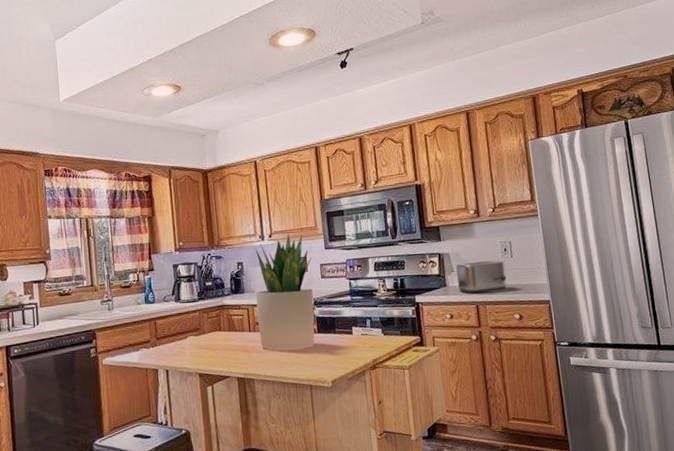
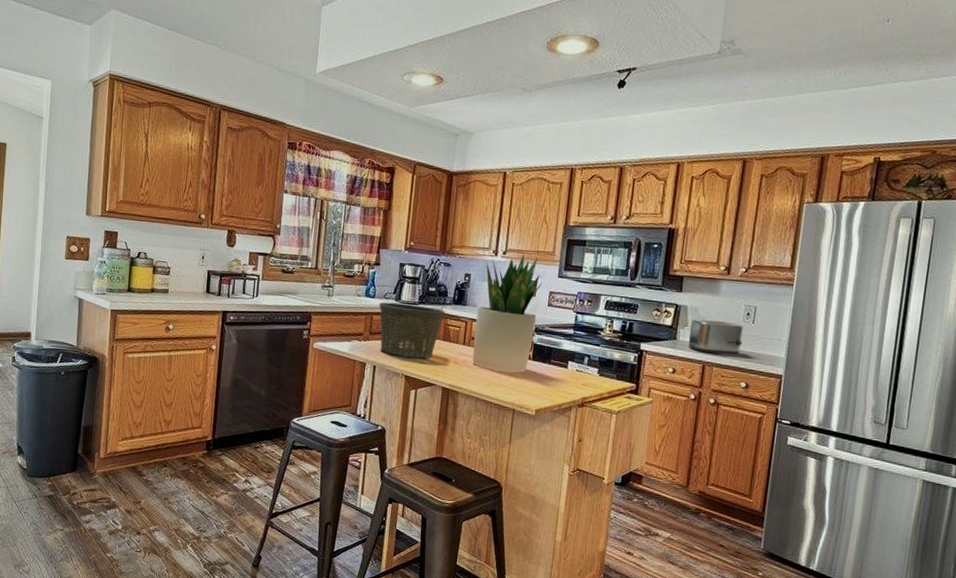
basket: none [160,301,226,356] -> present [379,302,446,359]

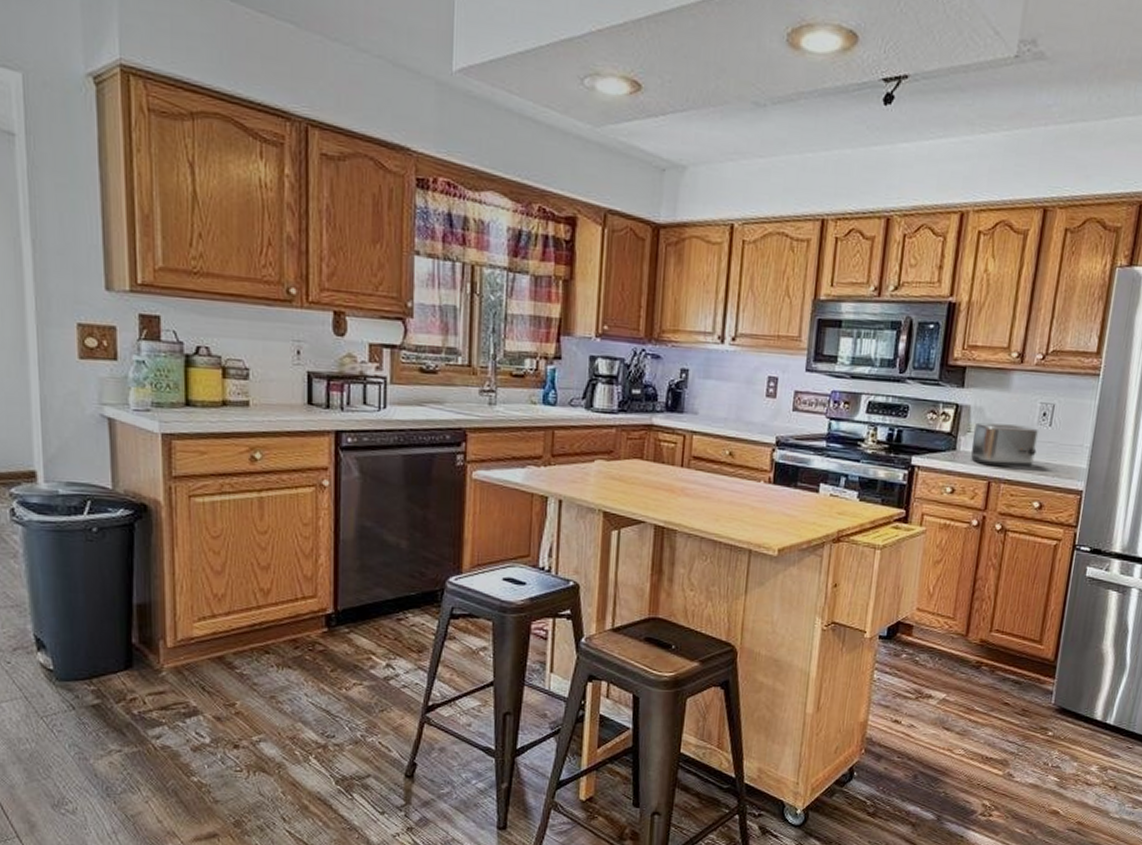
basket: present [379,302,446,359] -> none [563,411,656,488]
planter: present [472,254,543,373] -> none [694,339,786,502]

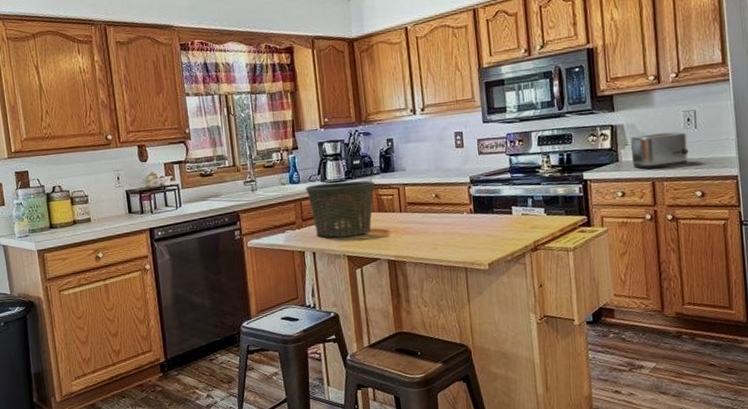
basket: none [563,411,656,488] -> present [306,180,375,238]

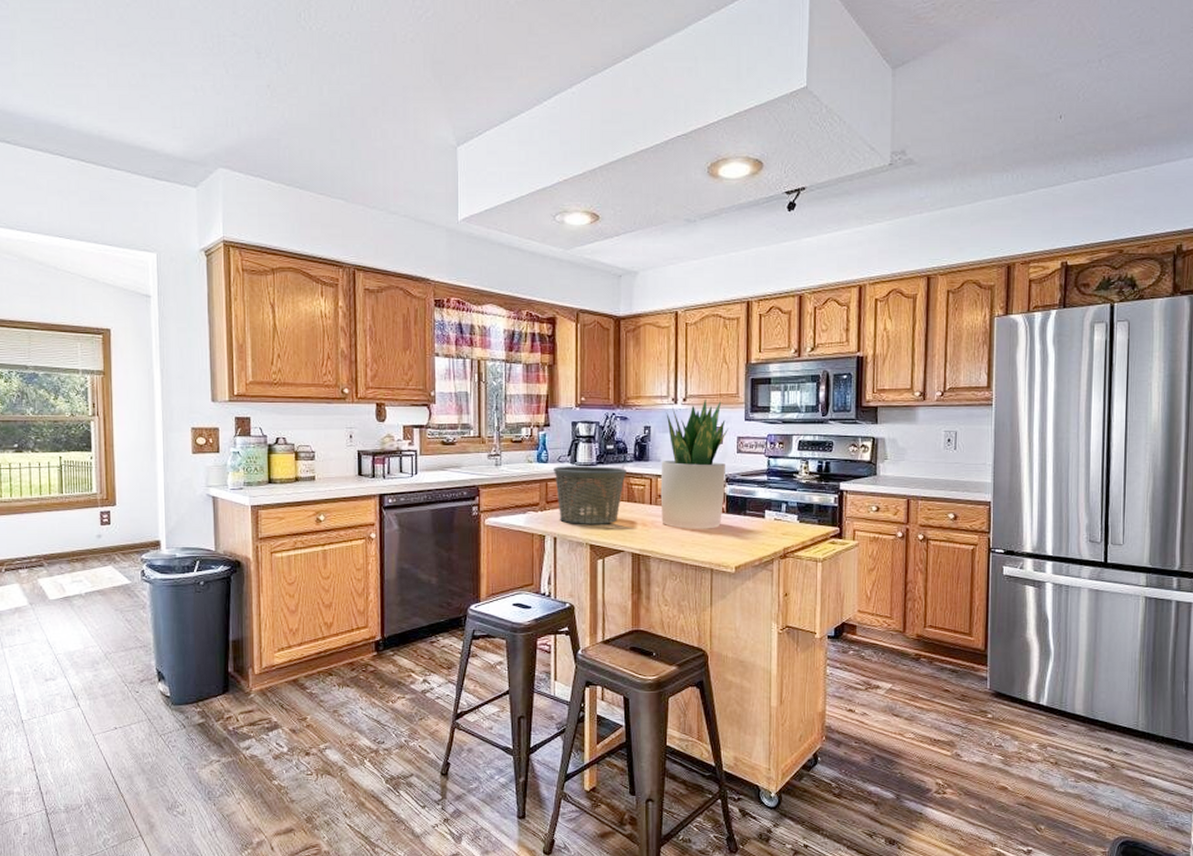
planter: none [406,106,471,233] -> present [660,398,729,529]
toaster: present [631,131,689,170] -> none [889,450,946,486]

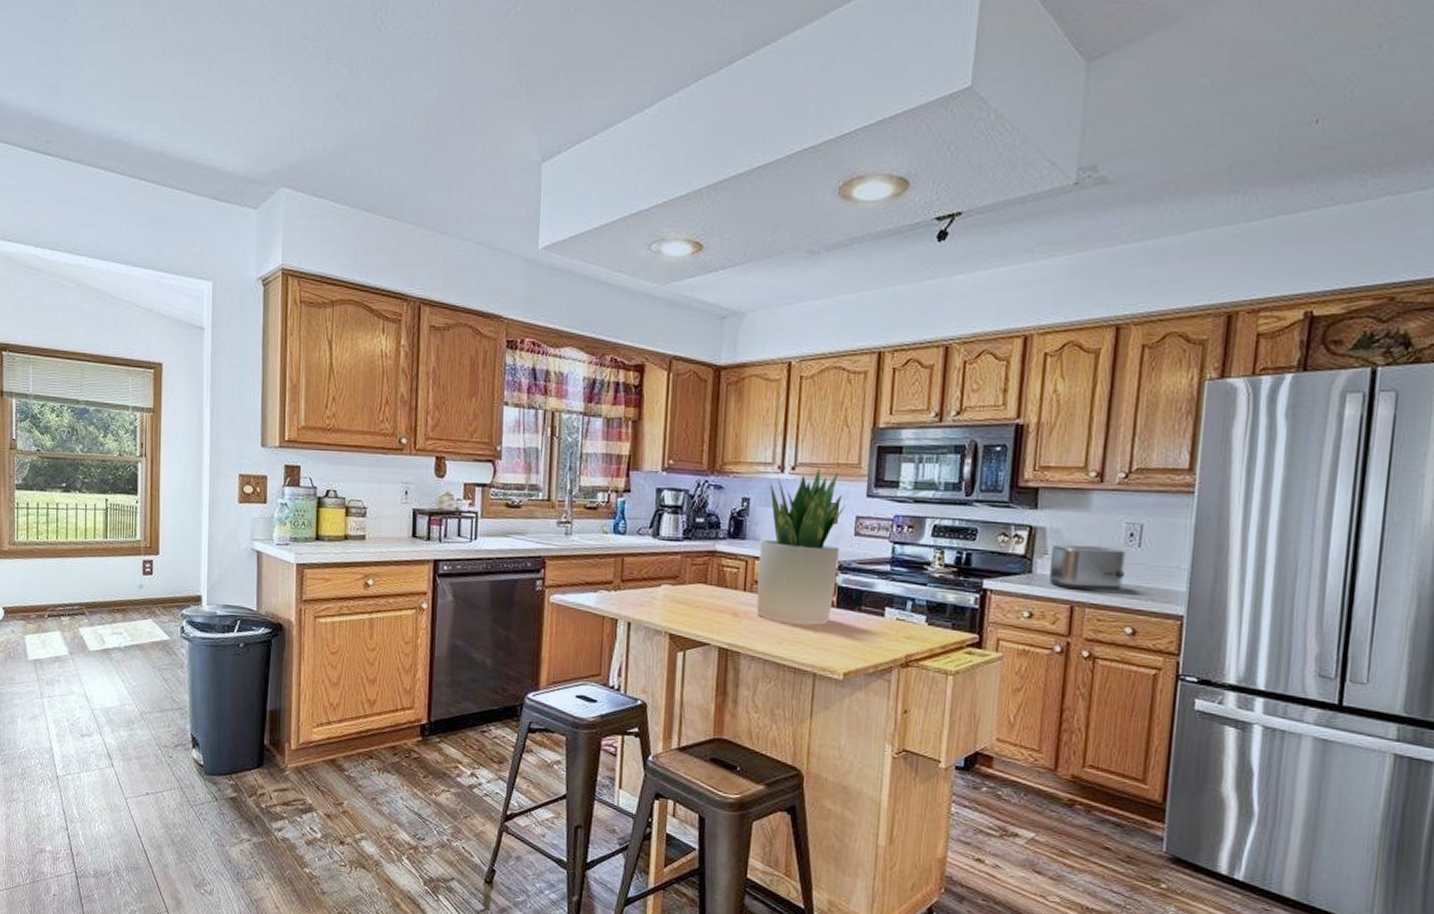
basket: present [554,466,627,524] -> none [632,539,719,611]
toaster: none [889,450,946,486] -> present [1048,544,1127,591]

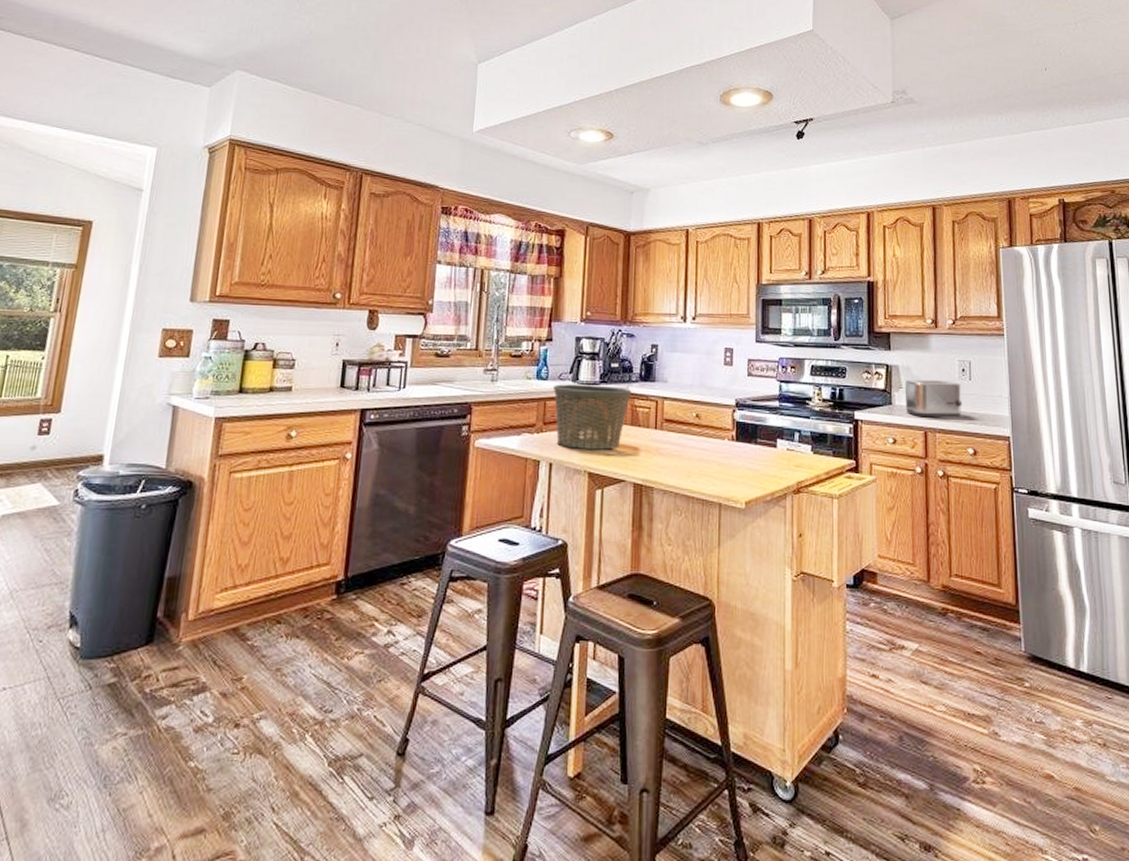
basket: none [632,539,719,611] -> present [553,384,632,450]
planter: present [756,468,847,626] -> none [666,318,740,459]

